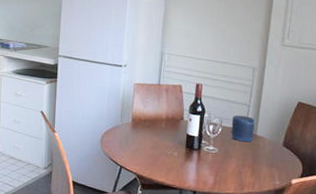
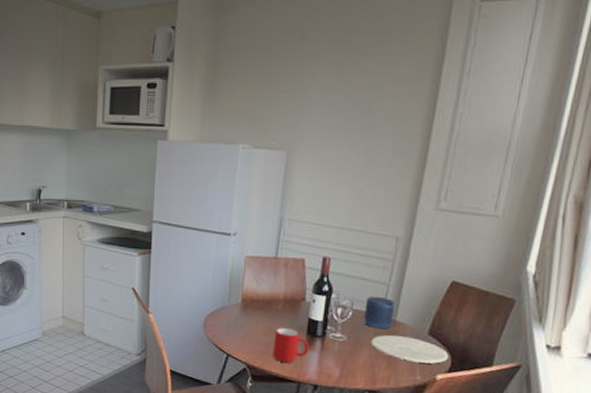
cup: none [158,143,188,173] -> present [273,328,309,363]
plate: none [238,147,300,170] -> present [371,335,449,364]

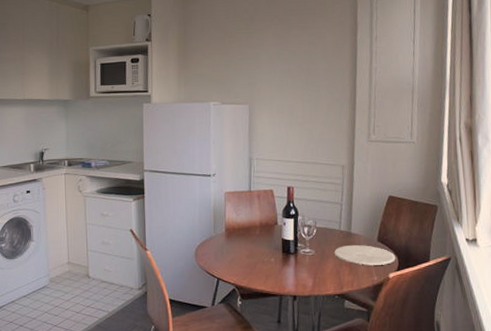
cup: present [273,328,309,363] -> none [255,249,285,280]
candle: present [363,296,396,329] -> none [325,214,349,241]

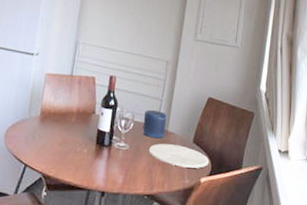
candle: none [325,214,349,241] -> present [142,109,168,139]

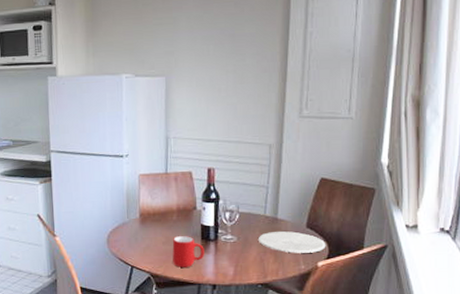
cup: none [66,138,98,171] -> present [172,236,205,268]
candle: present [142,109,168,139] -> none [249,198,276,227]

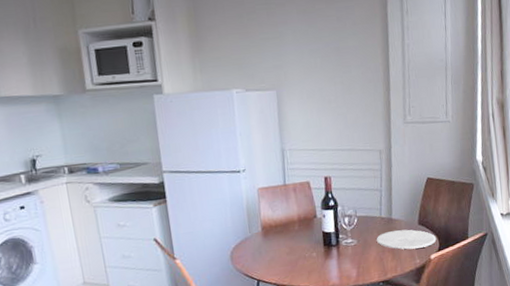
cup: present [172,236,205,268] -> none [296,244,328,276]

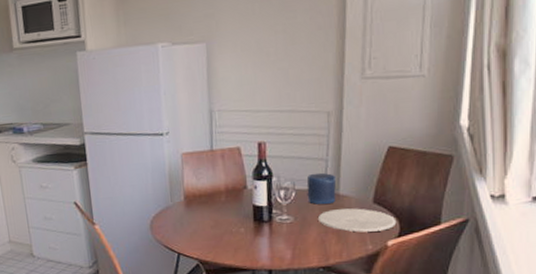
candle: none [366,201,390,228] -> present [306,172,337,205]

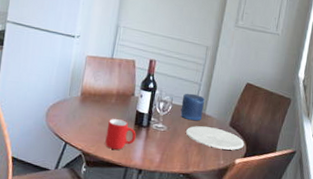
cup: none [221,218,258,253] -> present [105,119,136,150]

